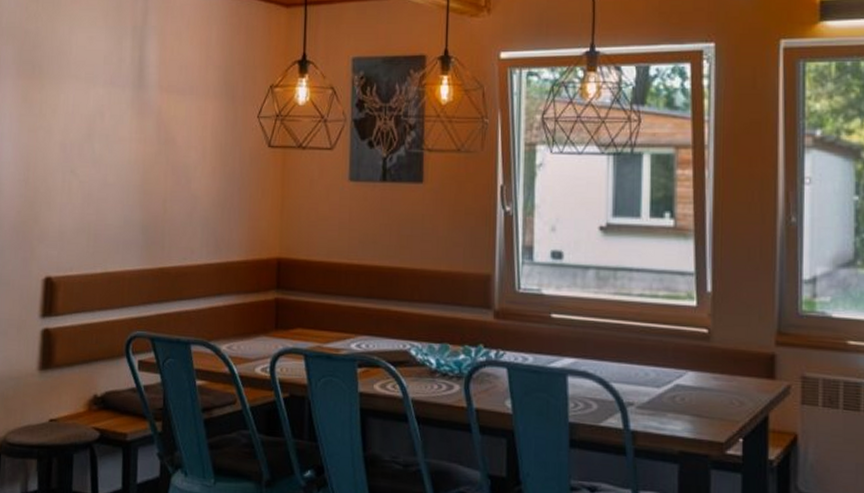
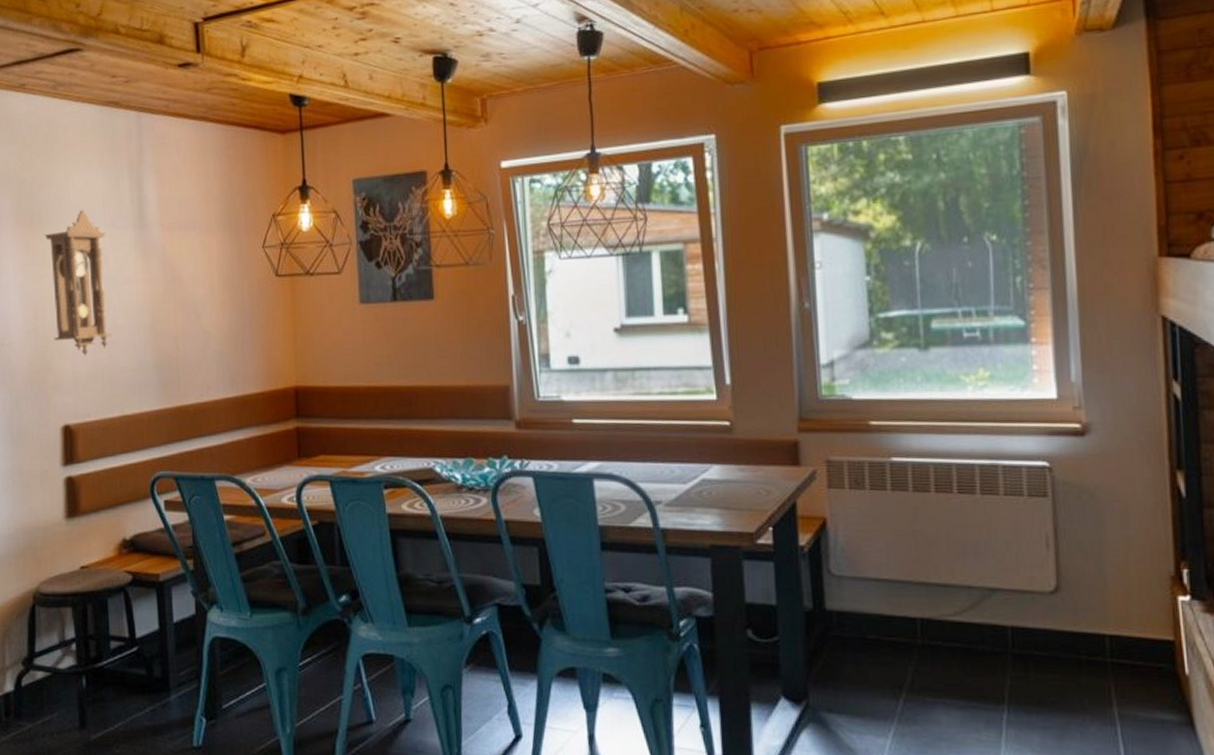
pendulum clock: none [43,65,104,210] -> present [44,209,112,356]

